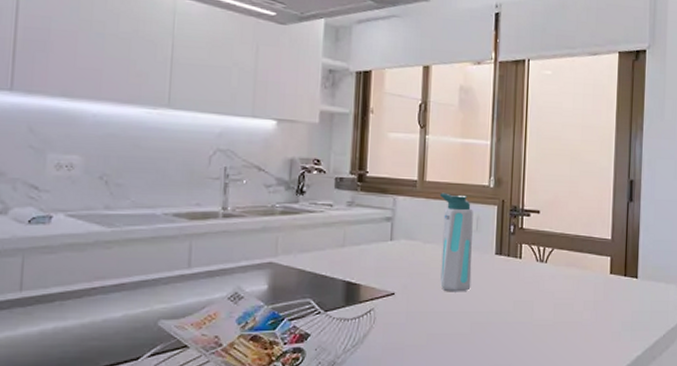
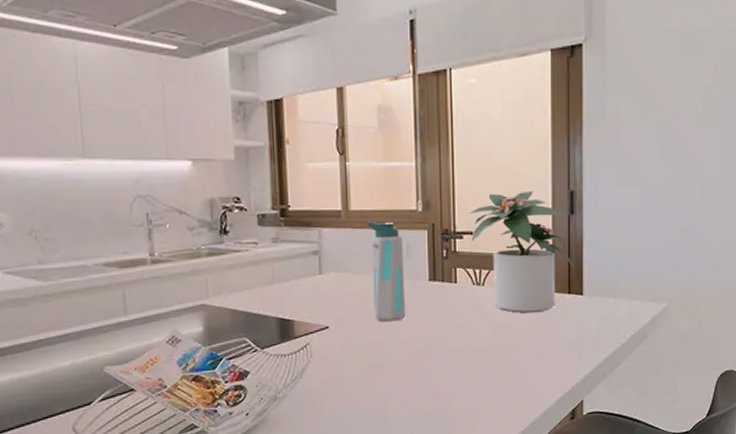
potted plant: none [537,176,631,293] -> present [469,190,575,314]

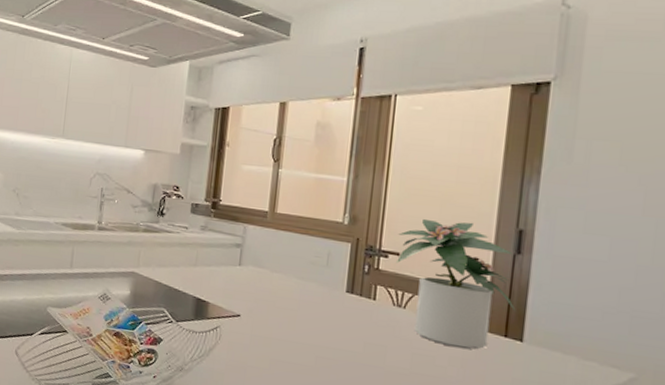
water bottle: present [366,221,406,322] -> none [286,225,325,325]

